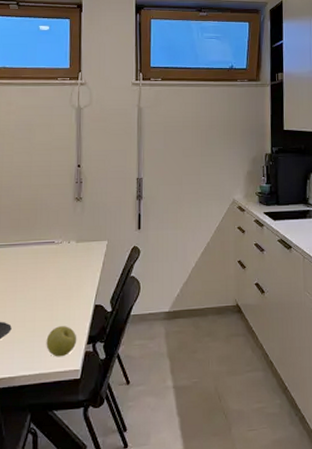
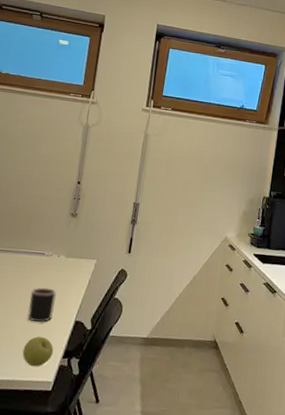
mug: none [45,275,72,312] -> present [27,287,56,323]

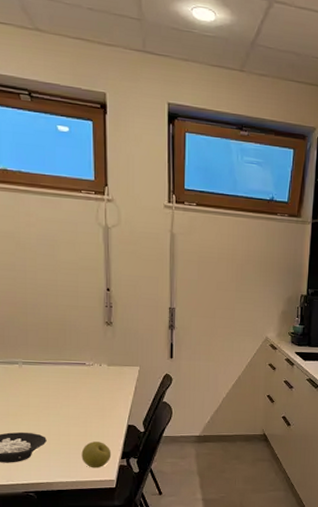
mug: present [27,287,56,323] -> none [78,396,104,429]

